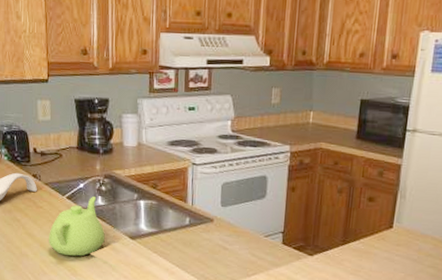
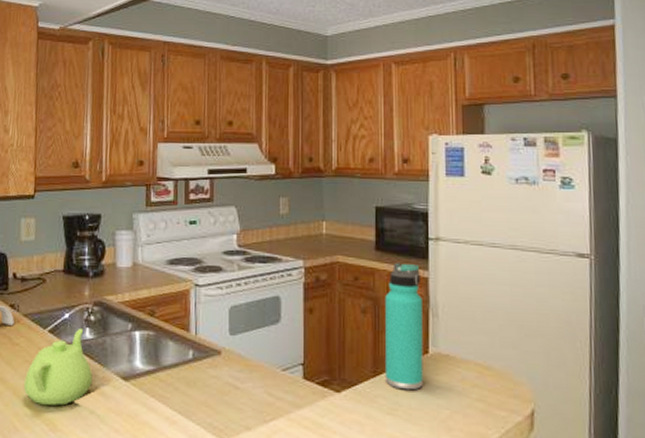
thermos bottle: none [352,150,395,257] -> present [384,262,424,390]

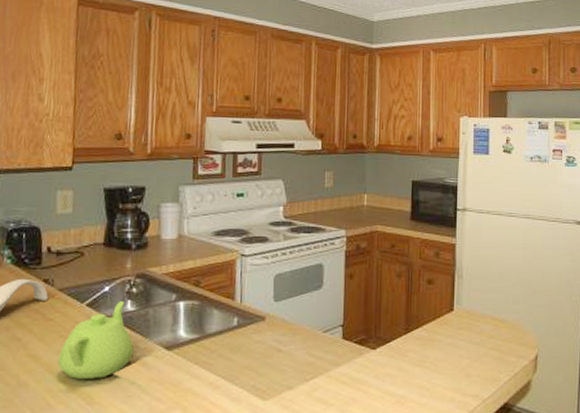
thermos bottle: present [384,262,424,390] -> none [415,231,450,344]

